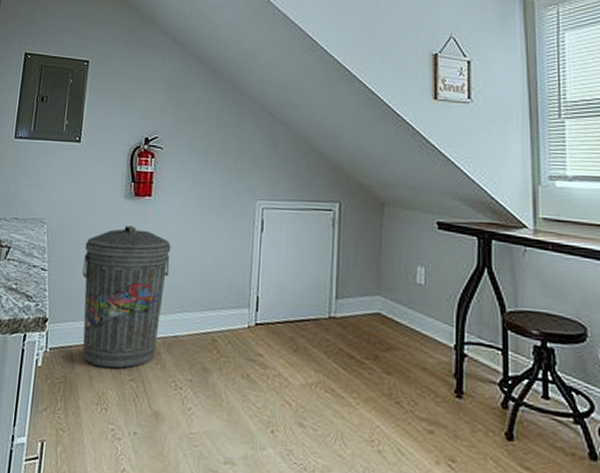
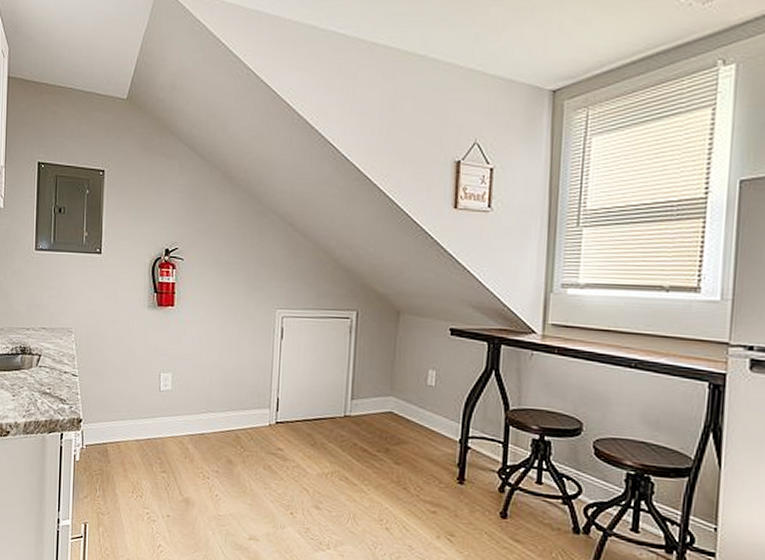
trash can: present [82,226,171,368] -> none [111,334,195,462]

